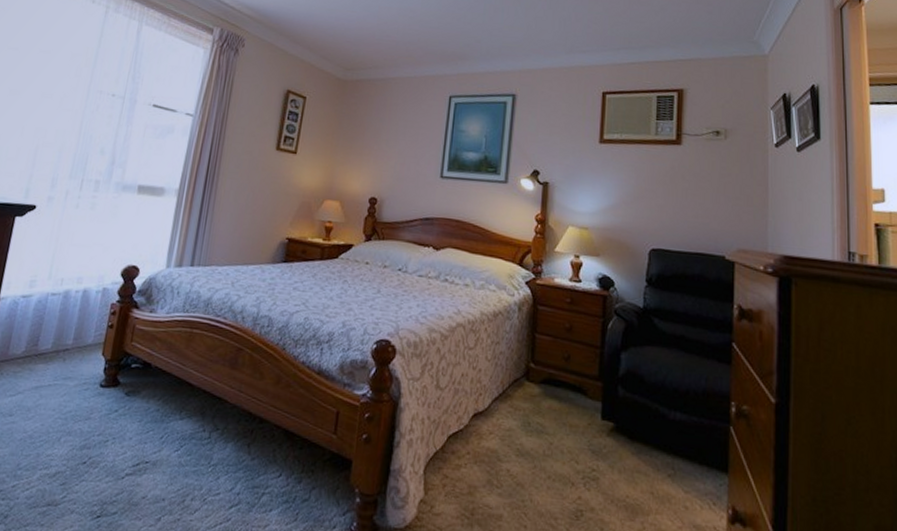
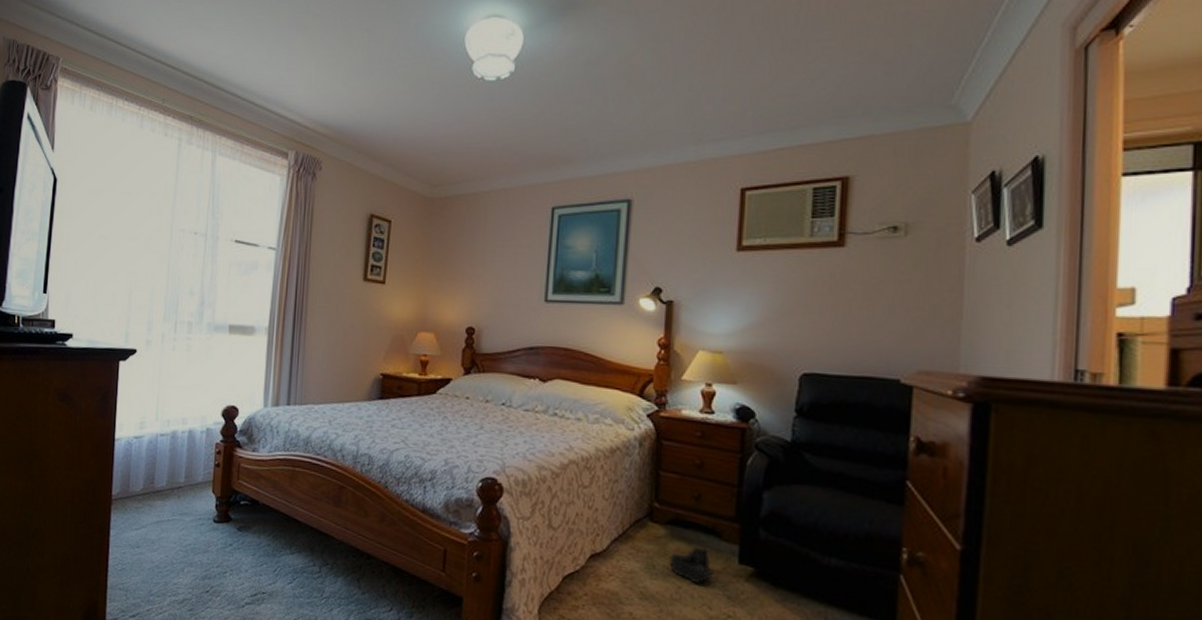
boots: none [543,403,583,439] -> present [669,545,717,583]

